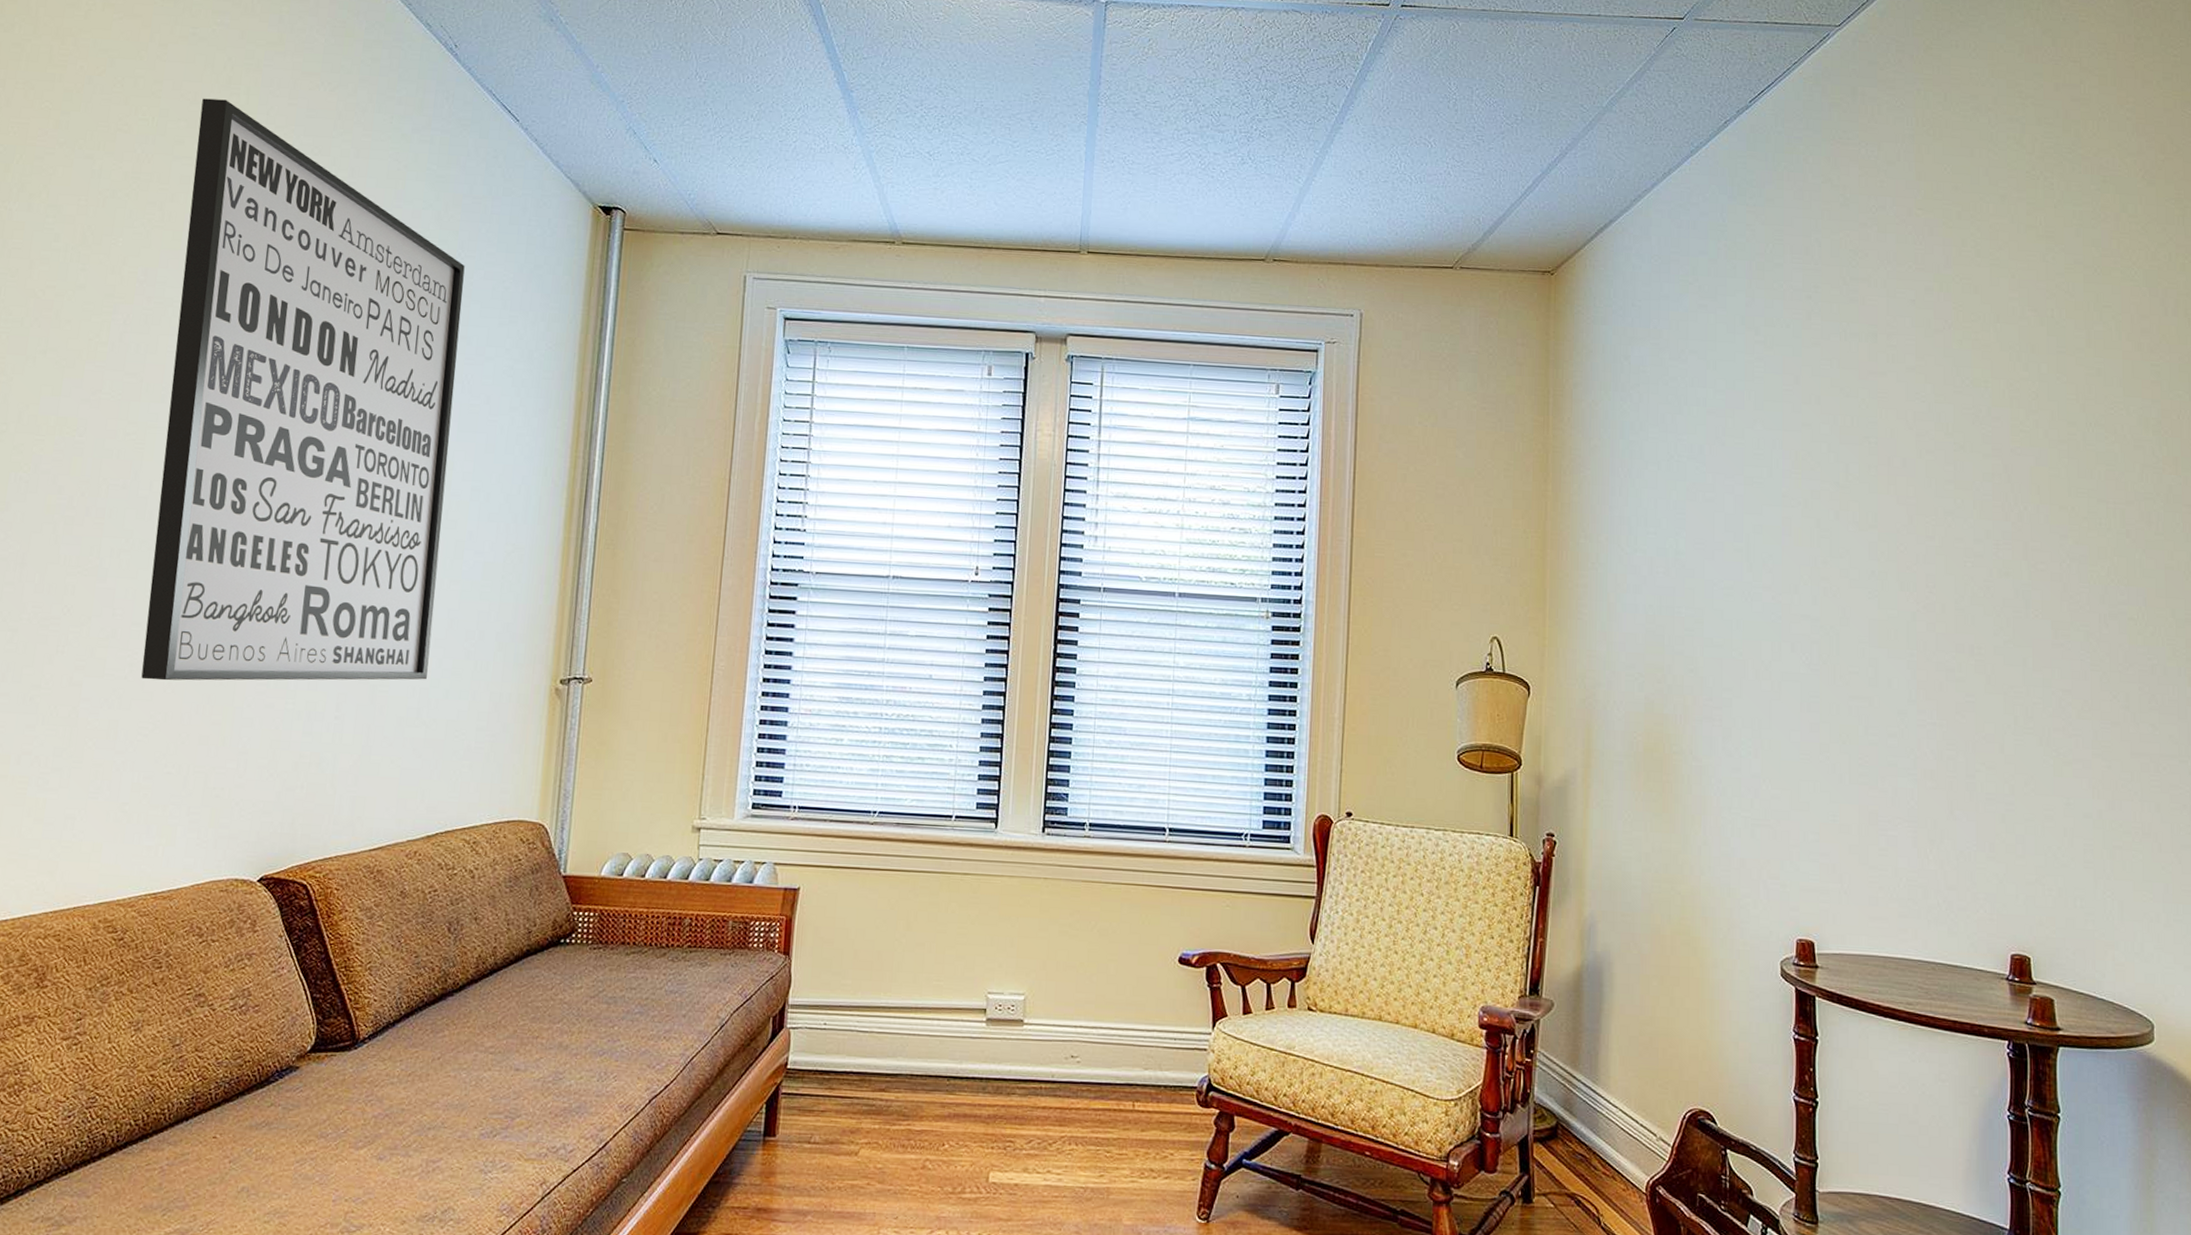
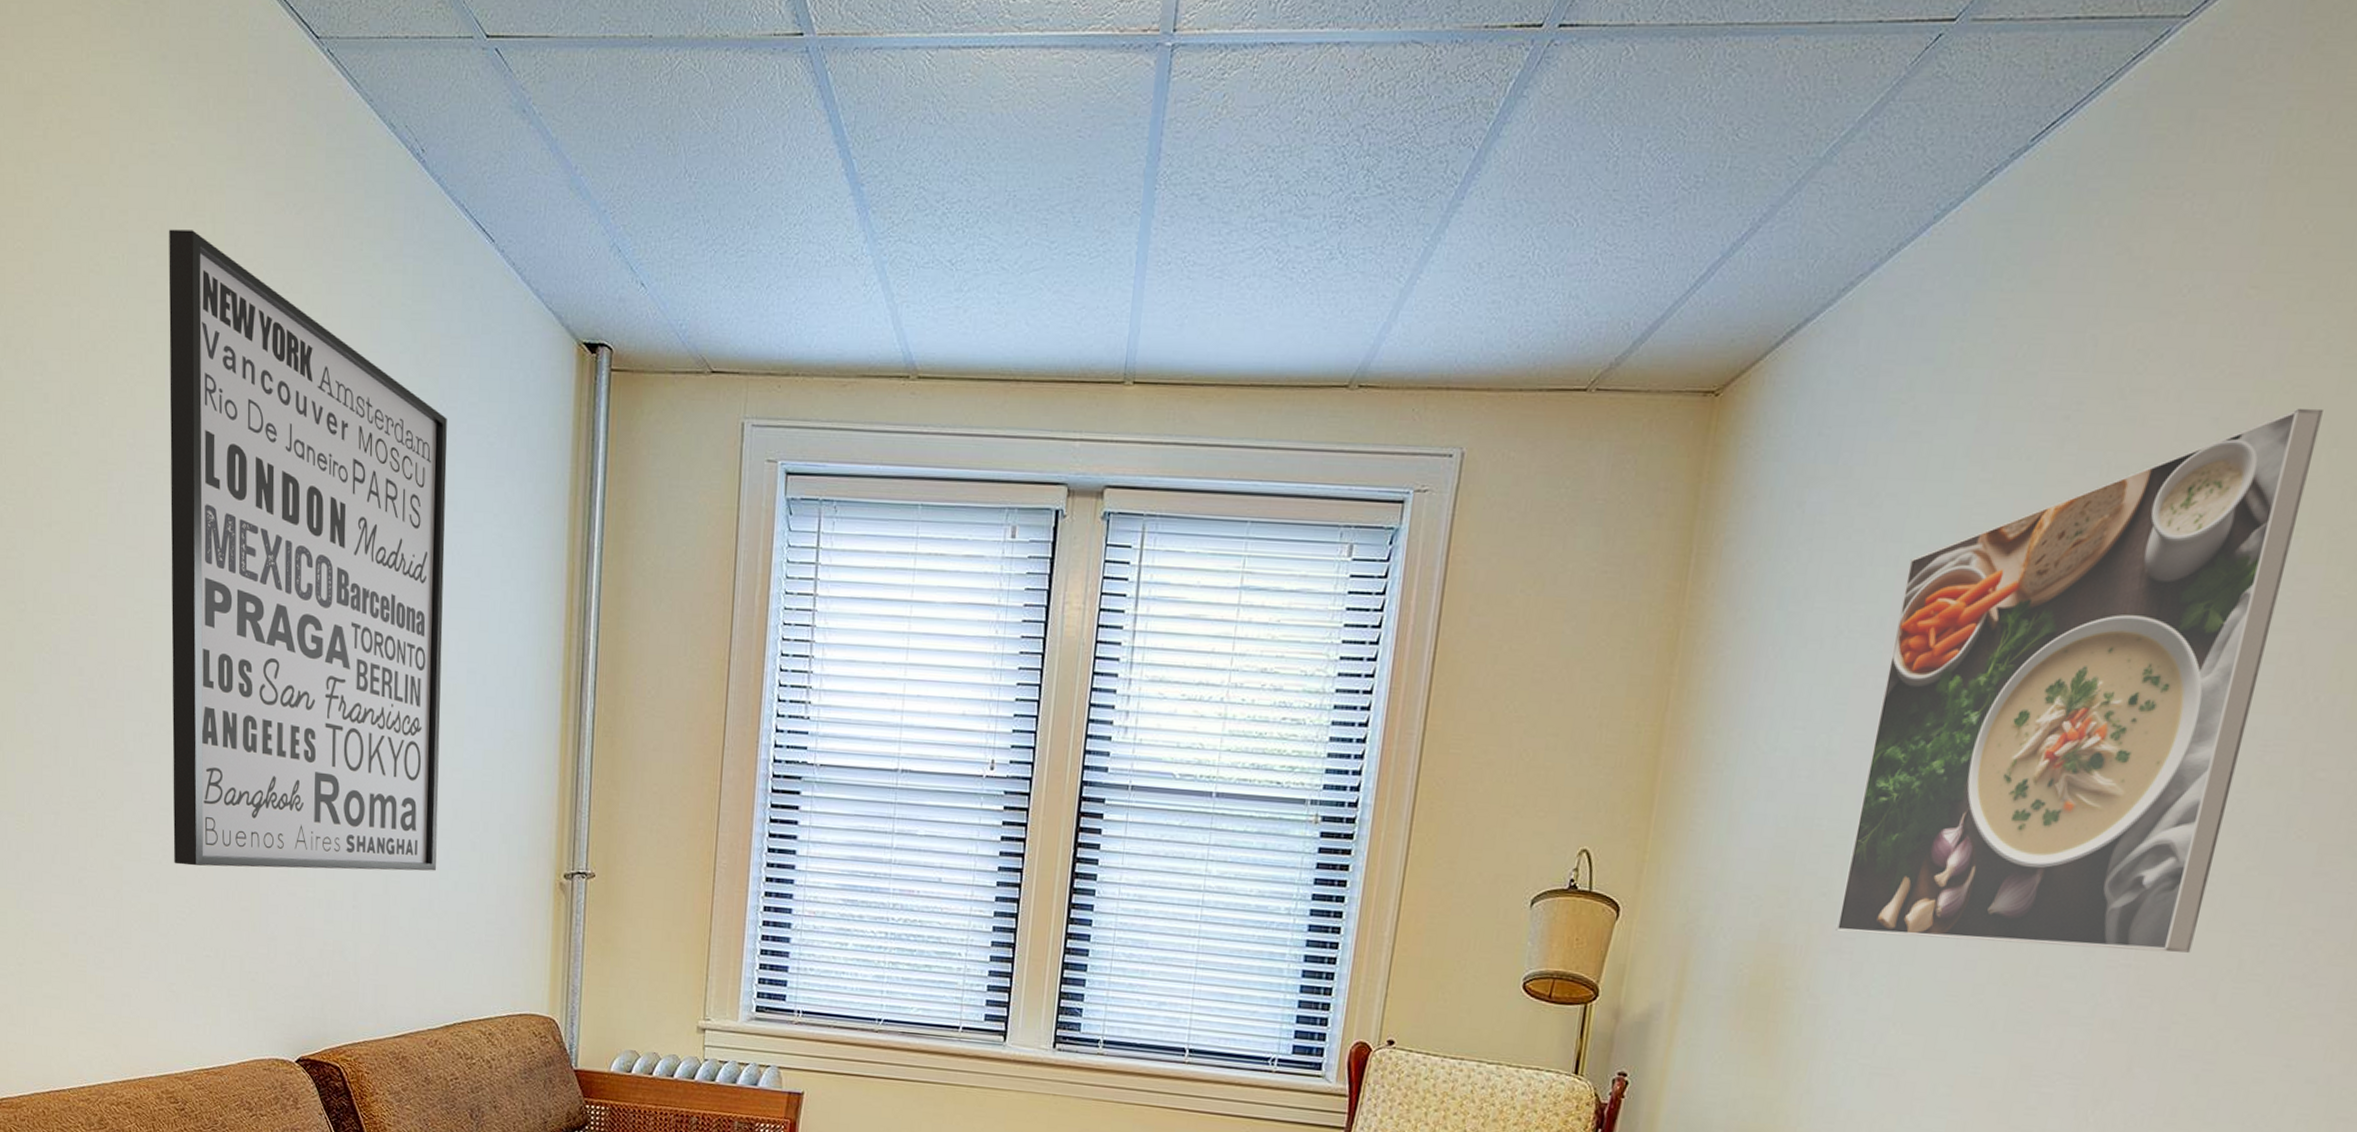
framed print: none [1705,294,1985,712] -> present [1836,408,2323,953]

